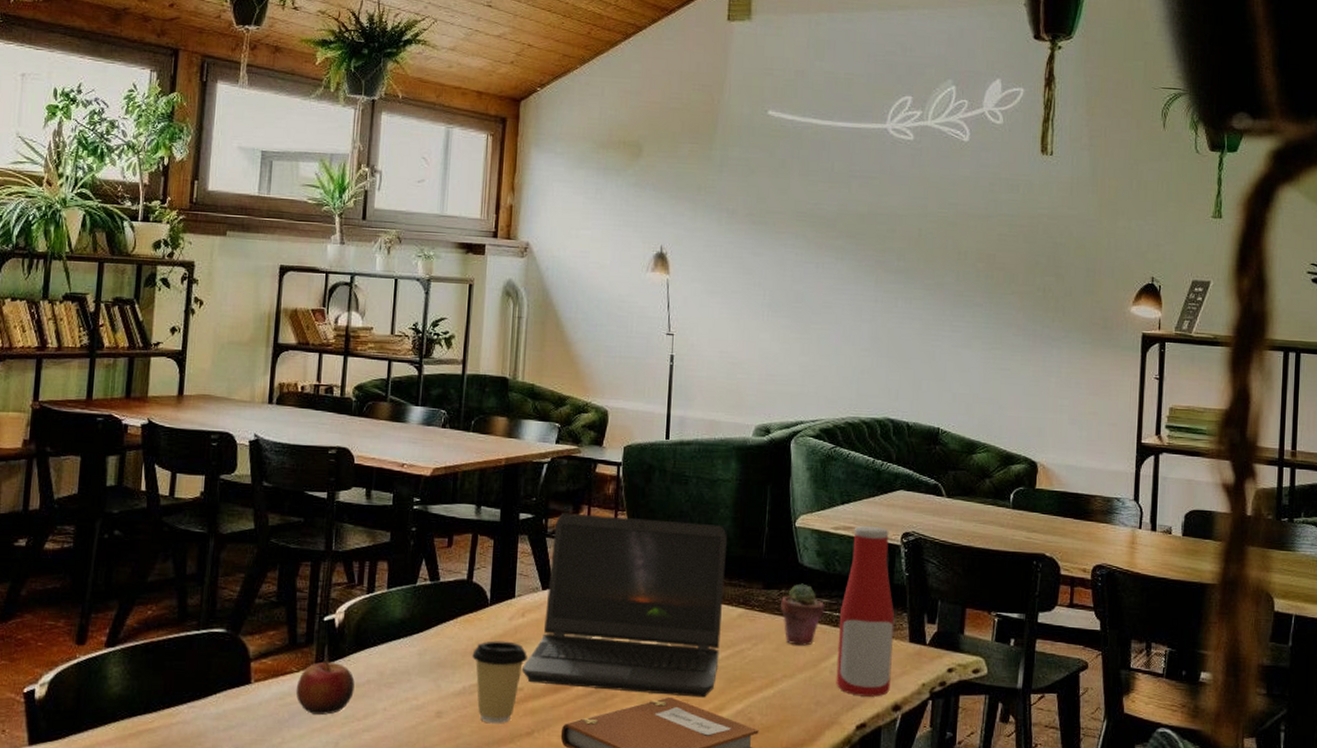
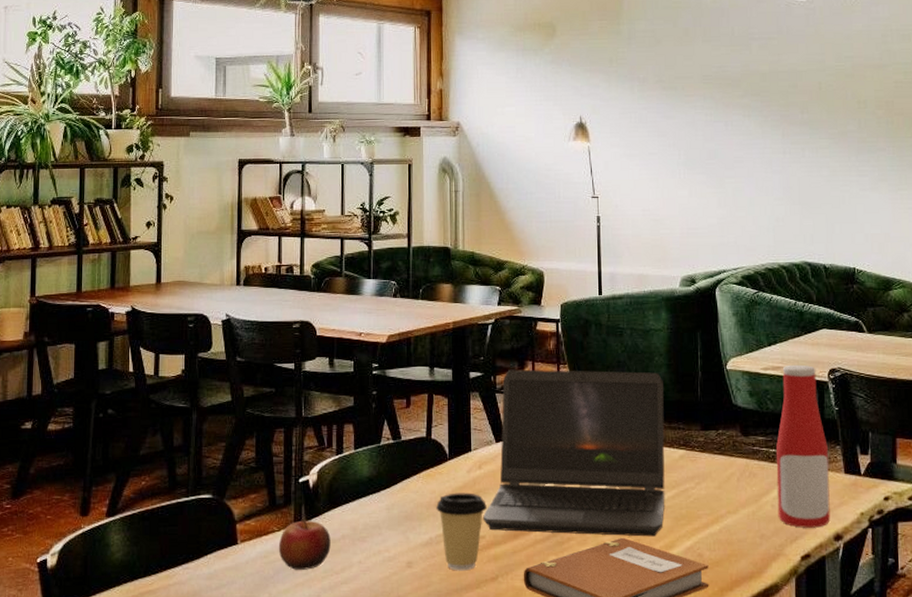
potted succulent: present [781,583,824,646] -> none [719,423,761,482]

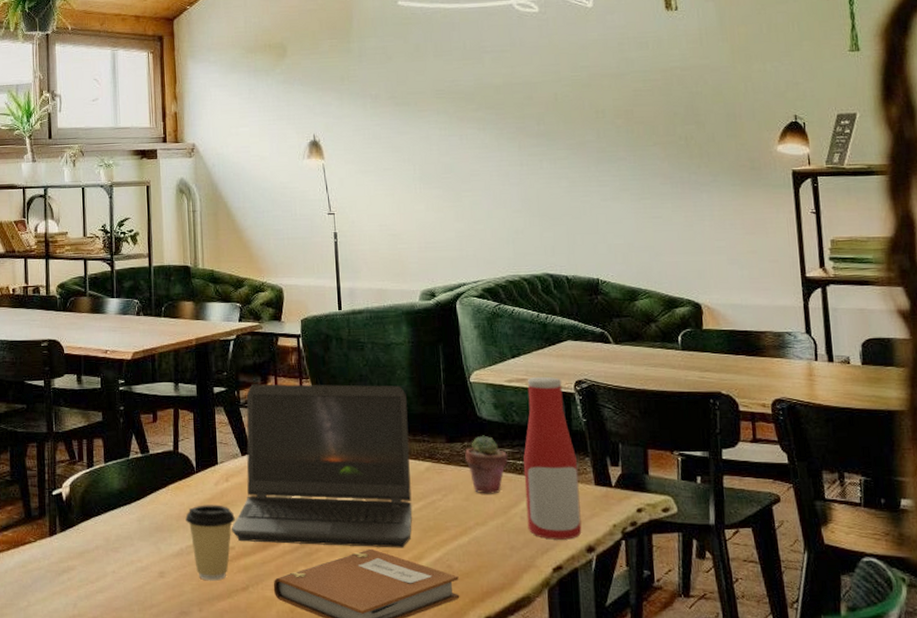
apple: present [278,520,331,570] -> none [35,531,85,579]
potted succulent: none [719,423,761,482] -> present [465,435,508,494]

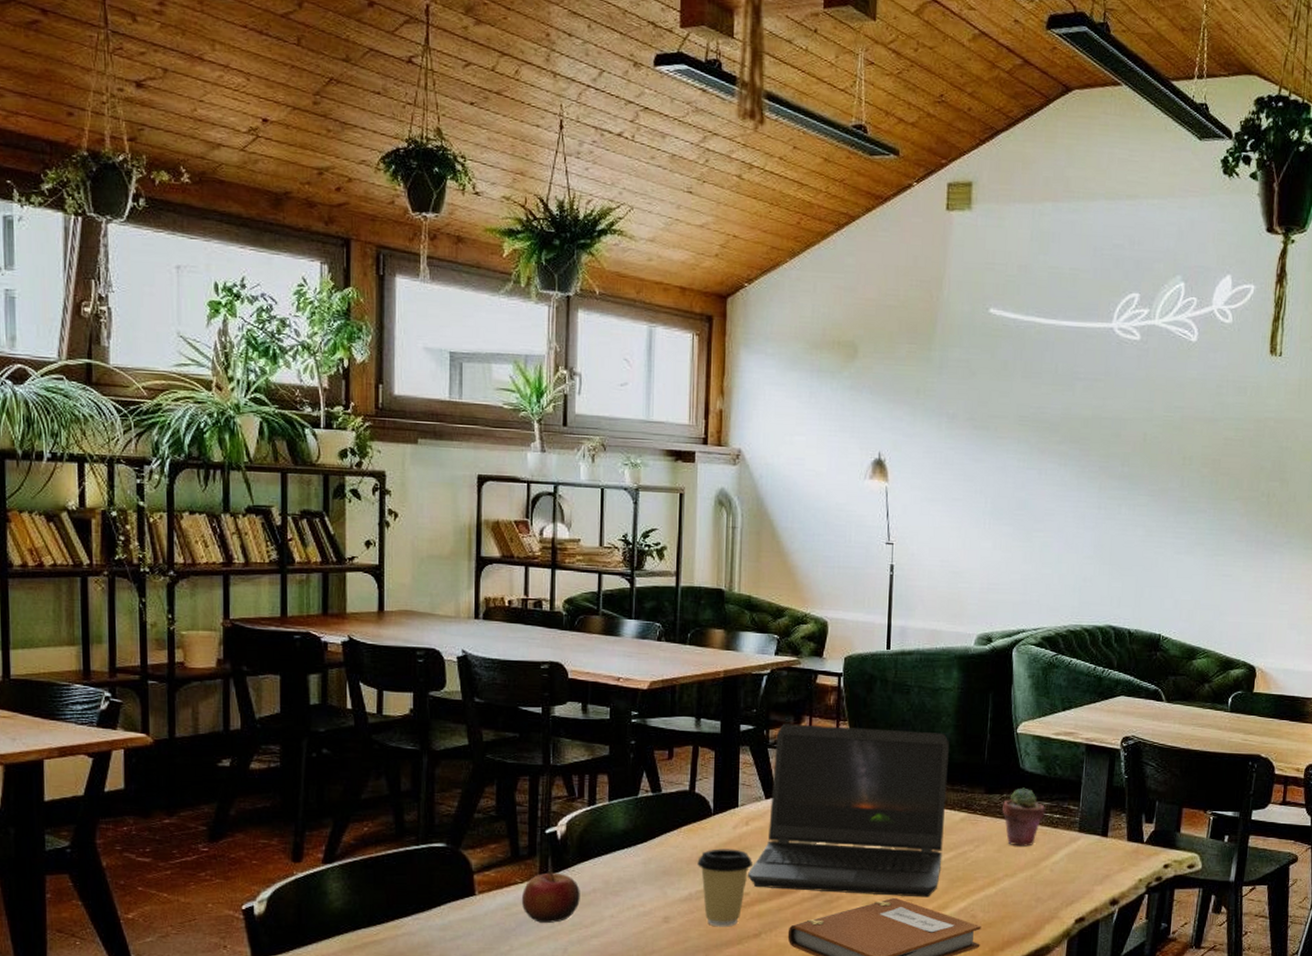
apple: none [35,531,85,579] -> present [521,872,580,923]
bottle: present [523,376,582,540] -> none [1056,730,1113,893]

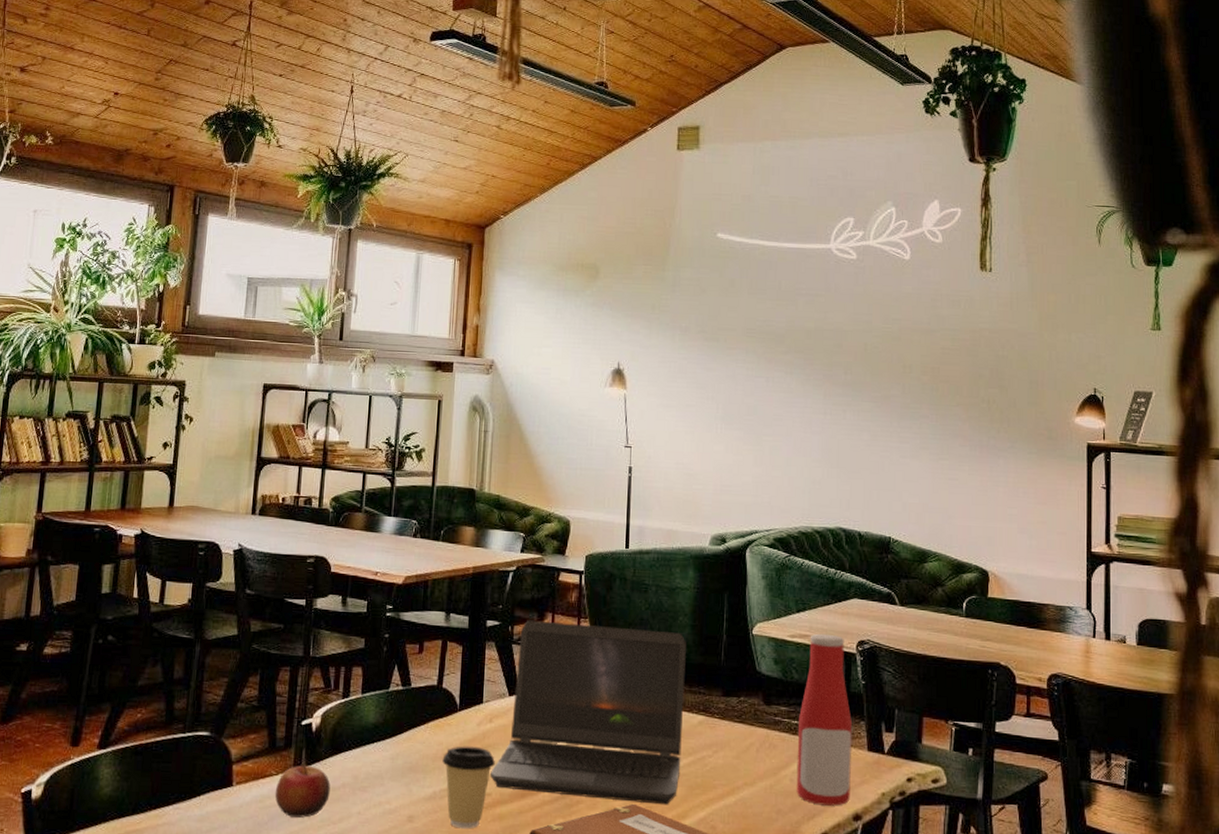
potted succulent: present [1002,787,1045,847] -> none [740,691,783,754]
bottle: none [1056,730,1113,893] -> present [796,633,852,806]

